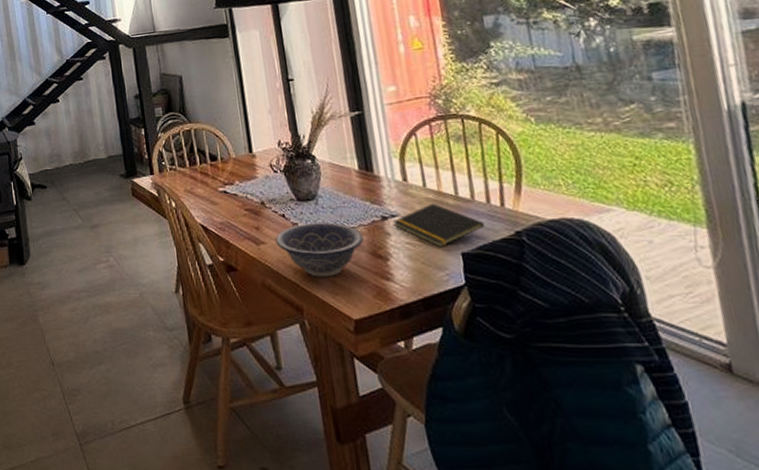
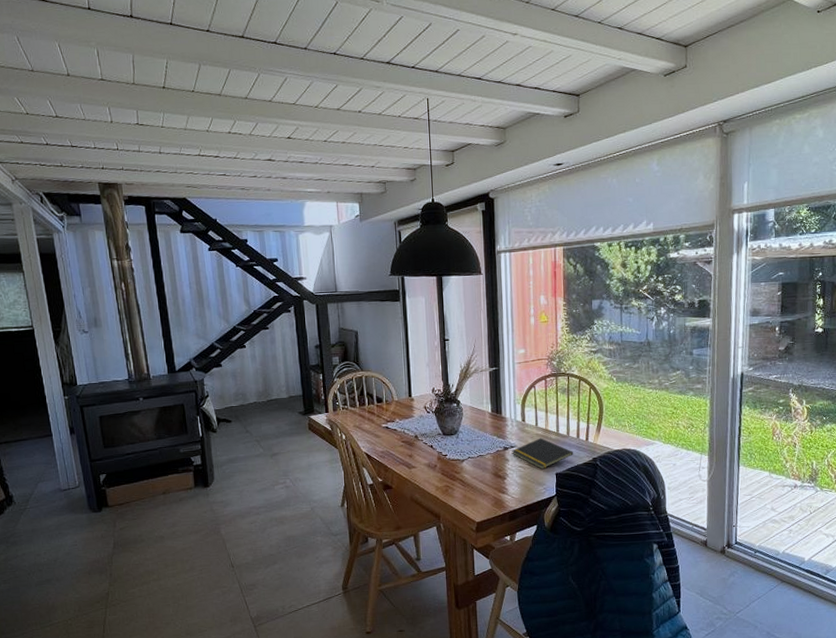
decorative bowl: present [275,222,364,277] -> none [424,451,490,492]

